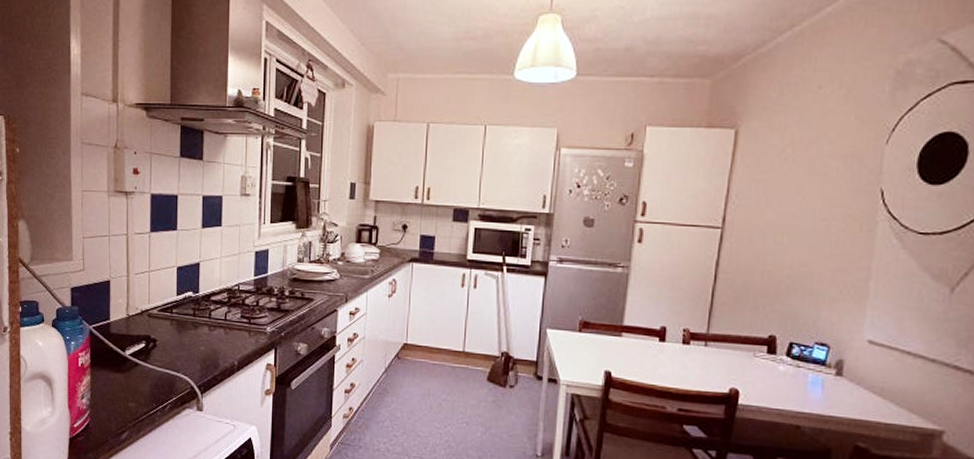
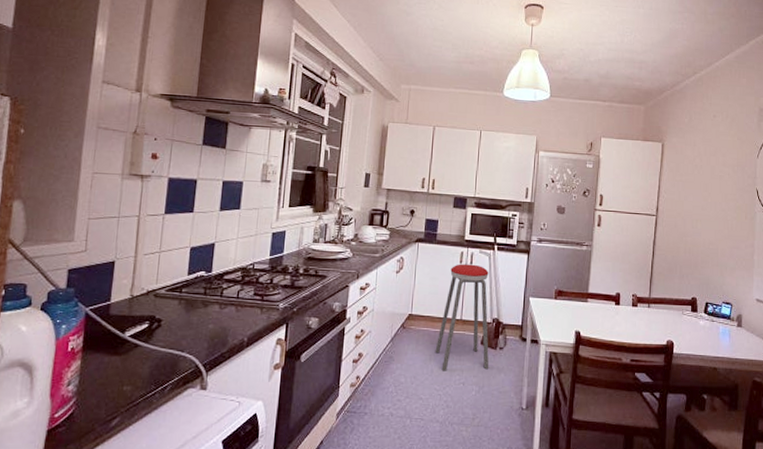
music stool: none [434,287,497,410] -> present [435,264,489,371]

